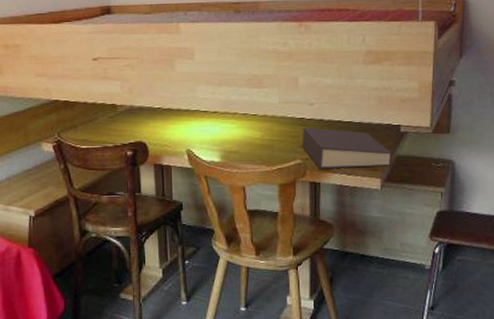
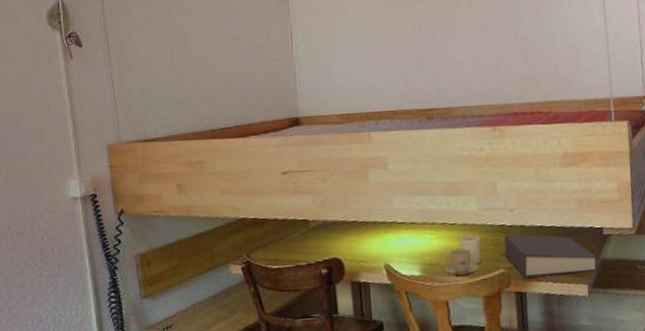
teacup: none [244,138,276,163] -> present [444,248,479,276]
mug: none [259,126,281,154] -> present [459,235,482,265]

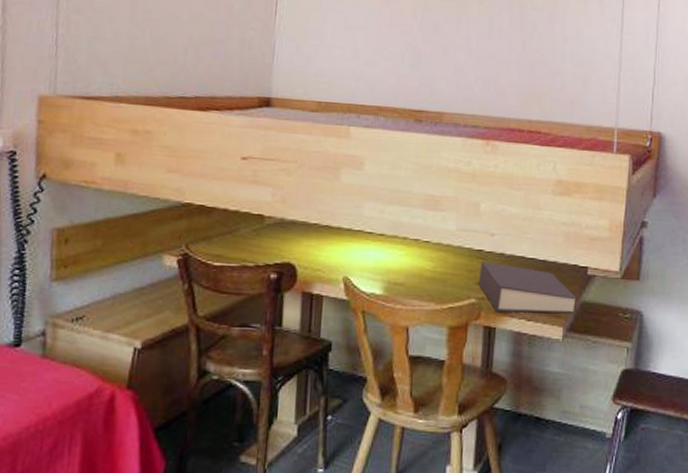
teacup: present [444,248,479,276] -> none [411,270,448,300]
mug: present [459,235,482,265] -> none [431,256,455,290]

